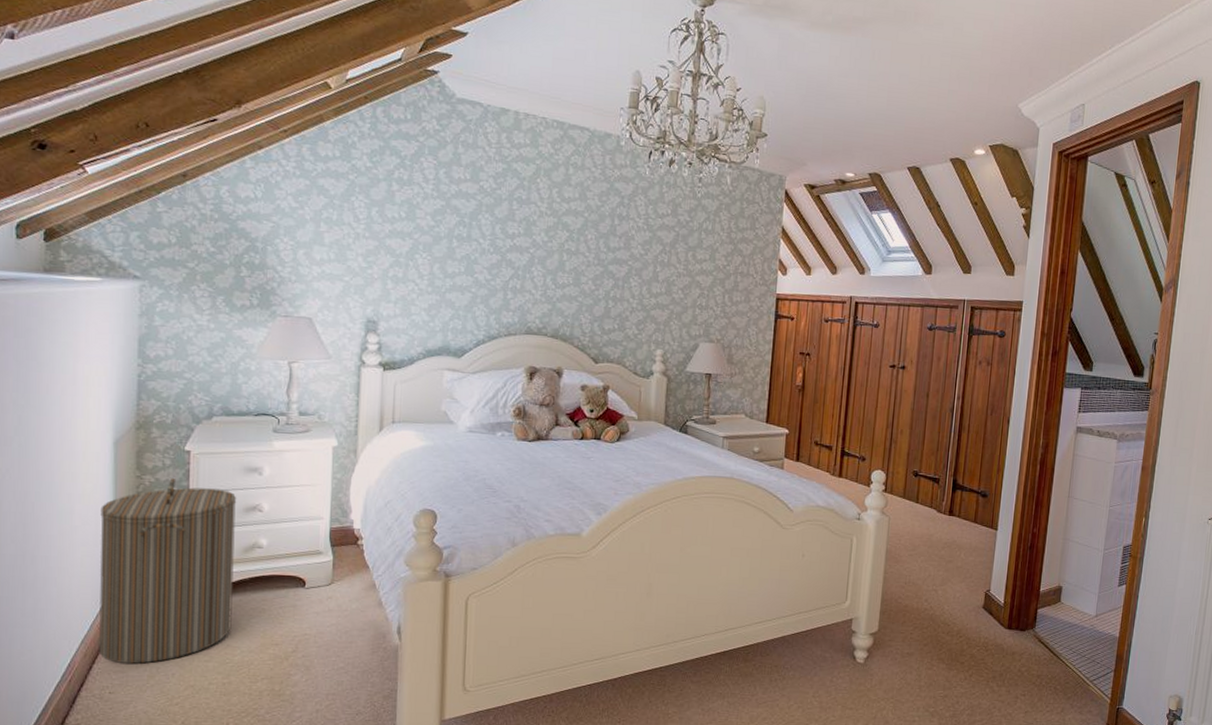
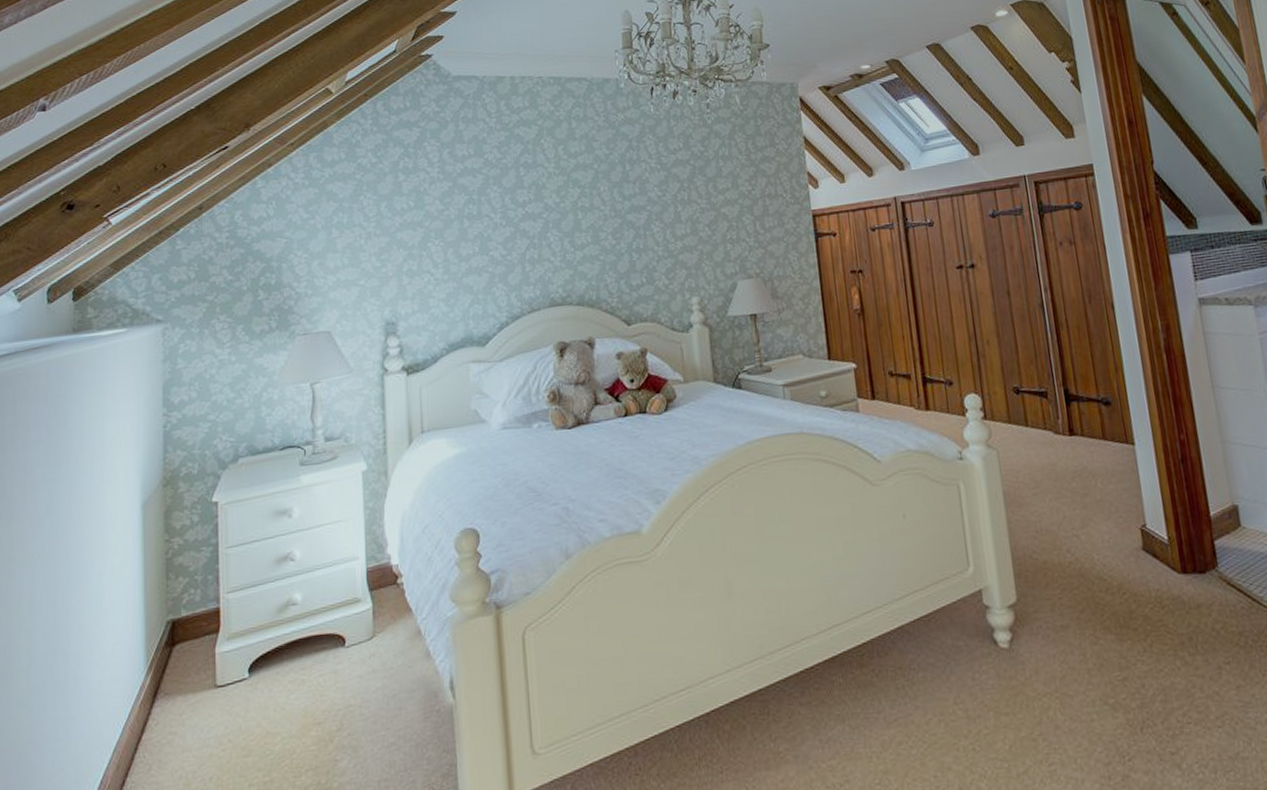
laundry hamper: present [99,477,237,665] -> none [130,535,270,772]

